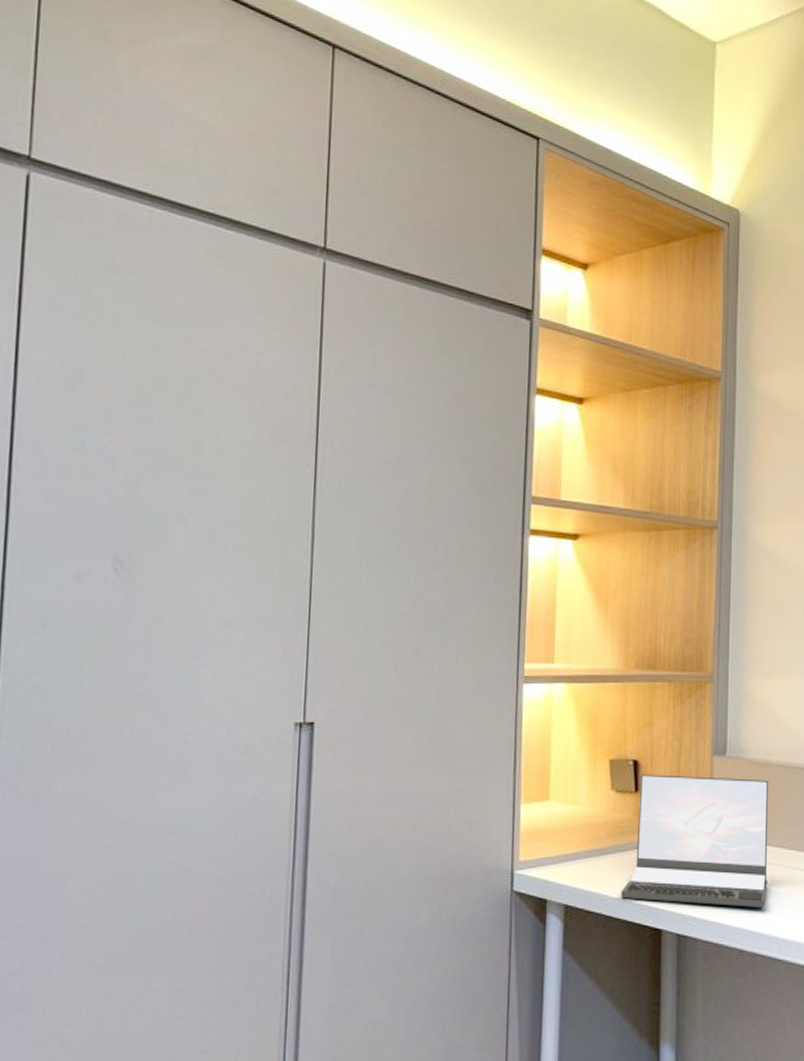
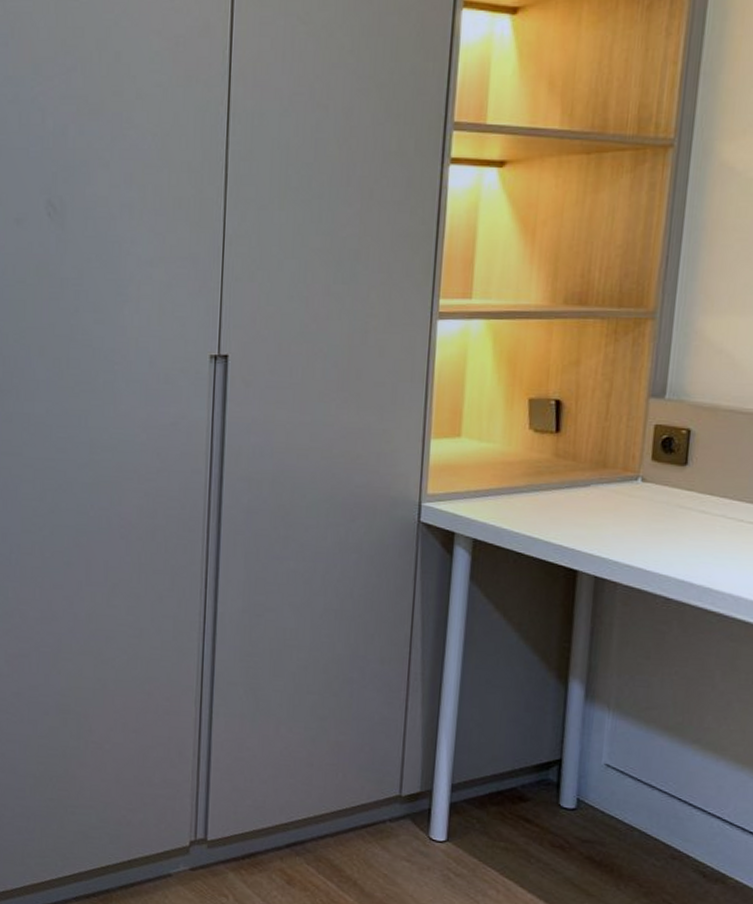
laptop: present [620,774,769,907] -> none [534,414,716,557]

